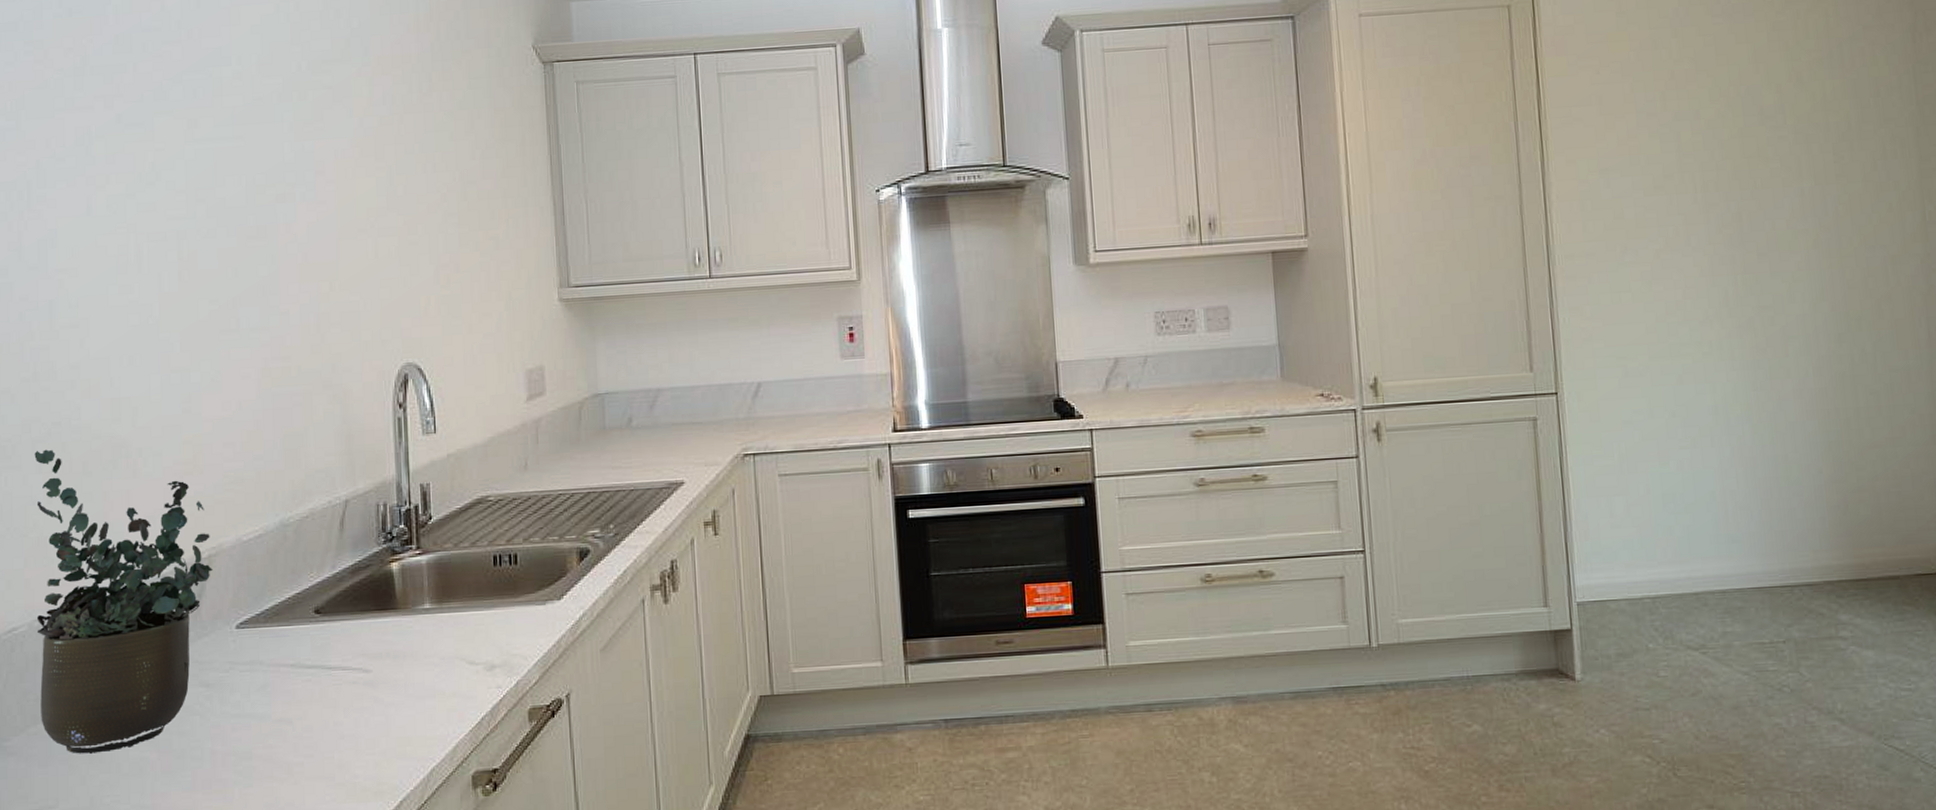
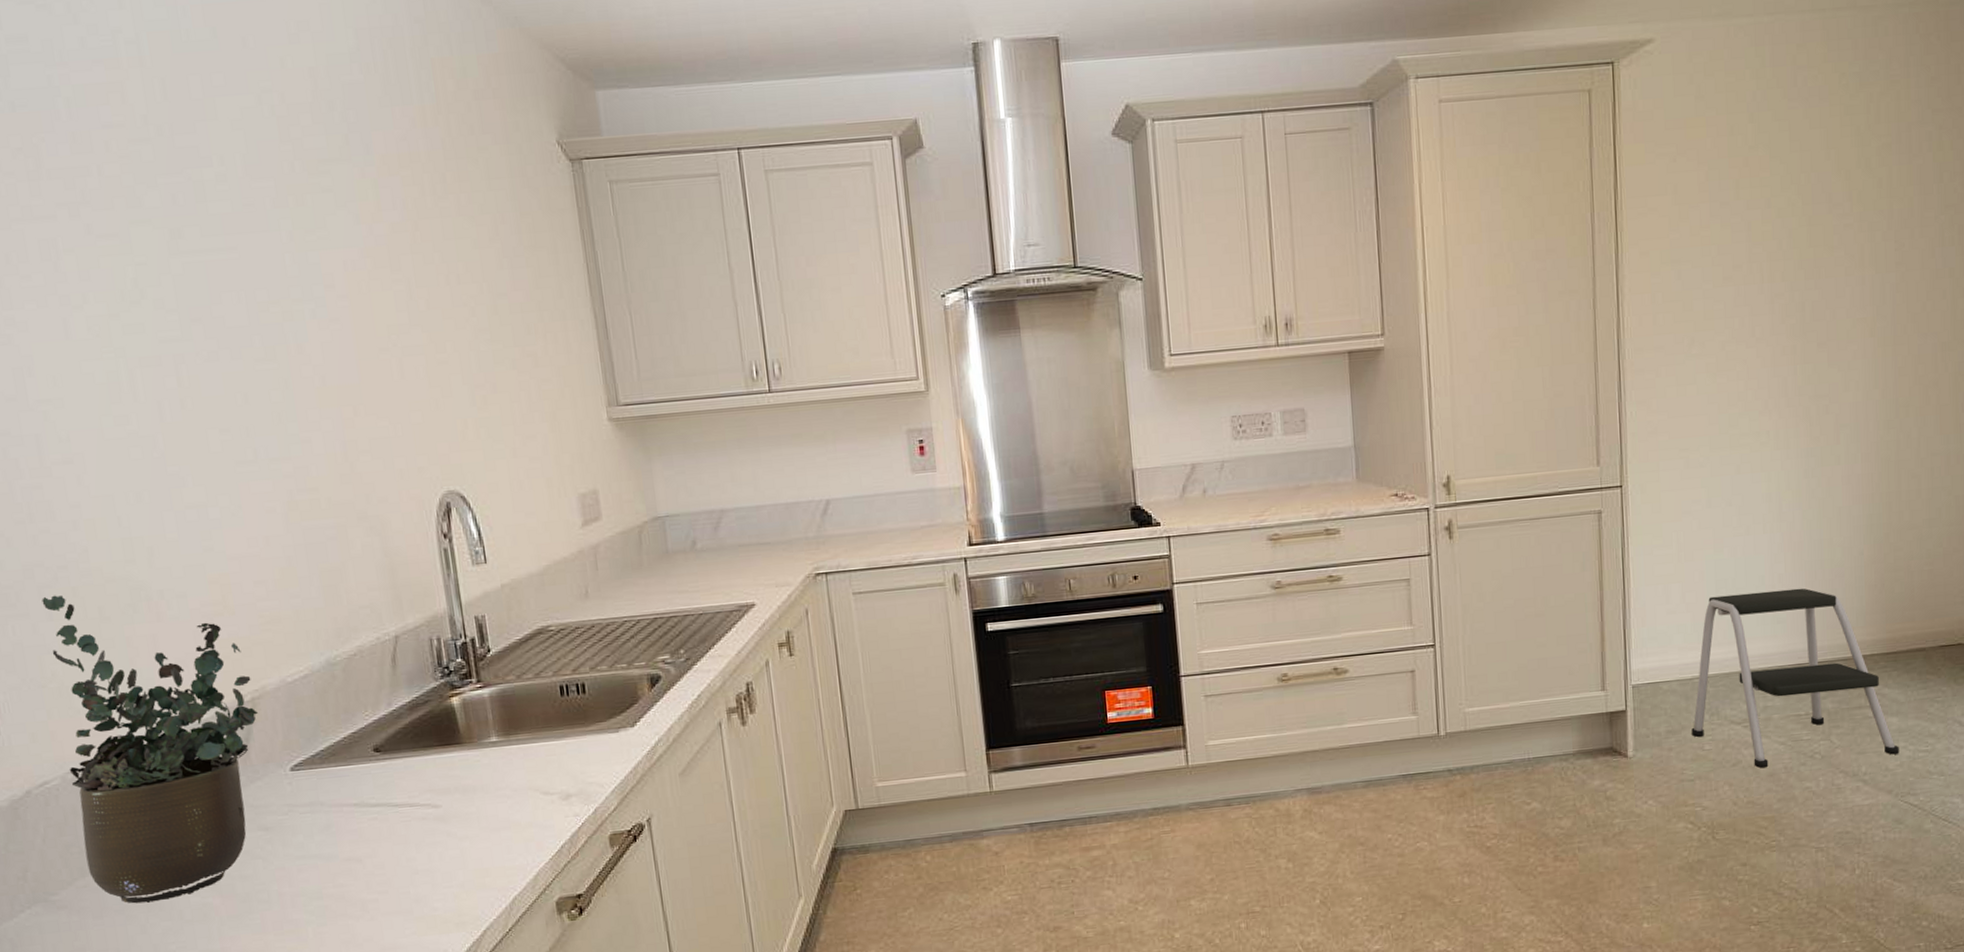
step stool: none [1644,506,1879,700] -> present [1691,588,1899,769]

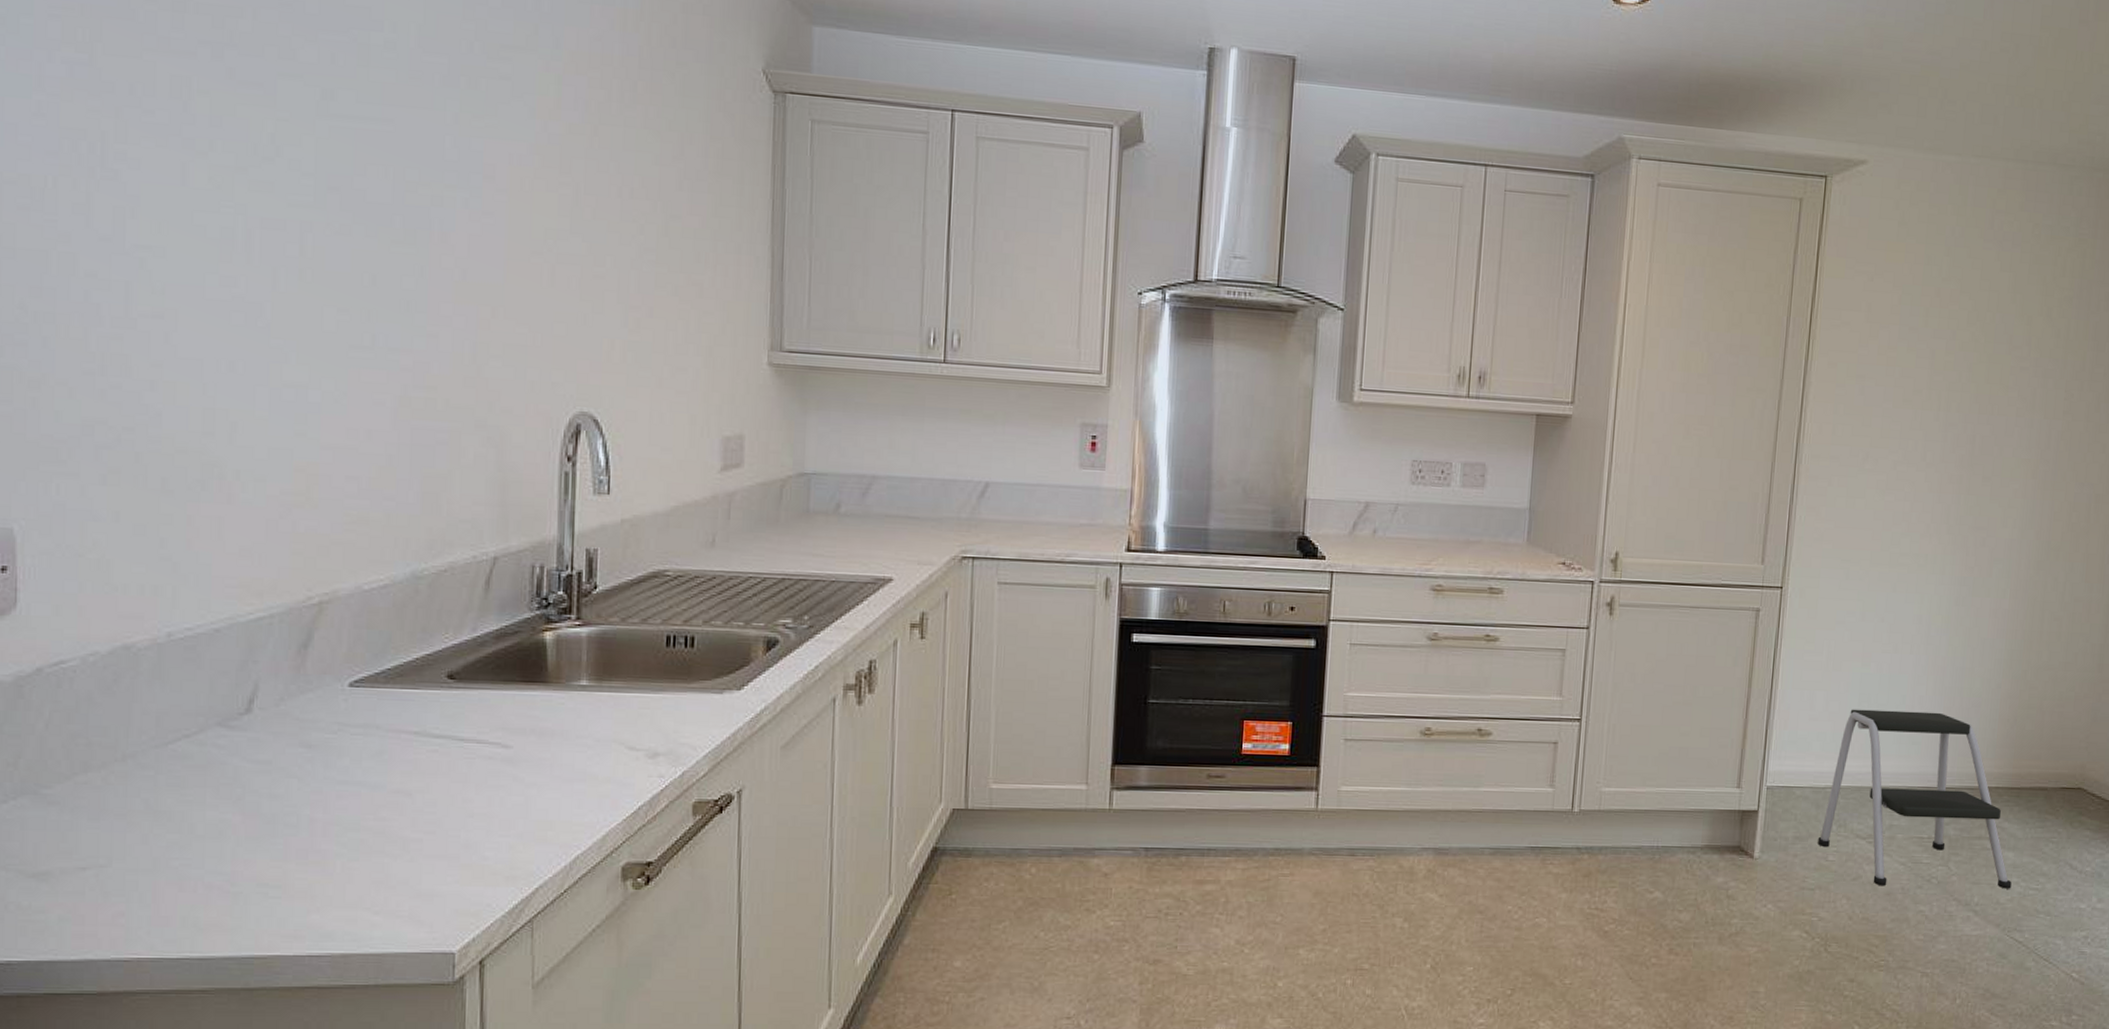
potted plant: present [41,595,259,904] -> none [91,458,325,810]

